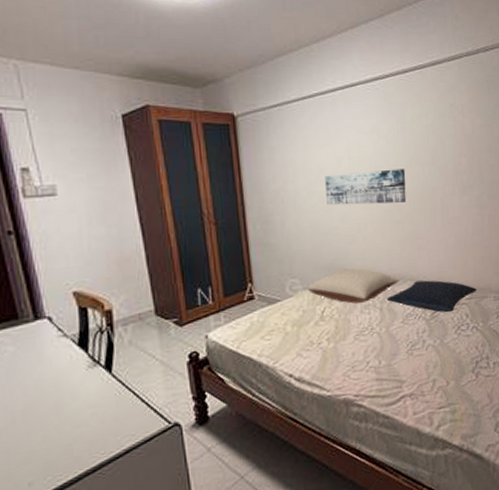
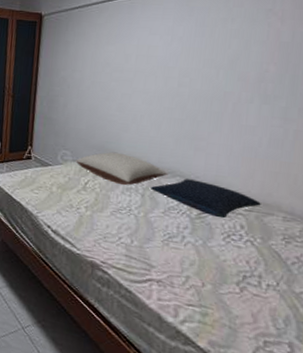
wall art: present [325,169,407,206] -> none [108,69,196,102]

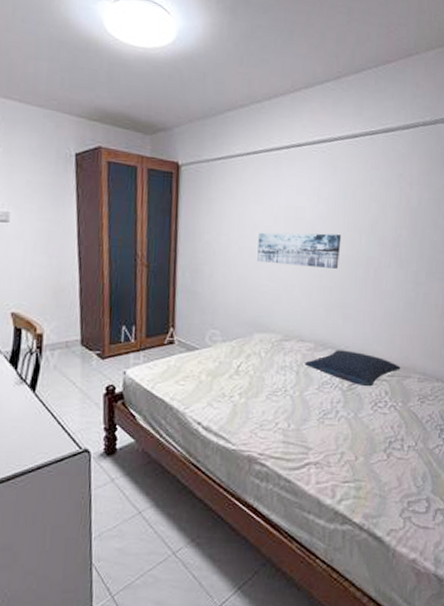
pillow: present [76,151,168,185] -> none [226,327,320,363]
wall art: none [108,69,196,102] -> present [257,232,342,269]

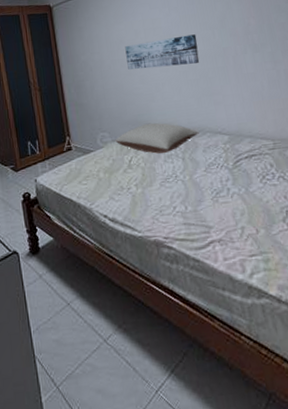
pillow: none [226,327,320,363] -> present [115,122,199,154]
pillow: present [305,350,401,387] -> none [188,132,280,163]

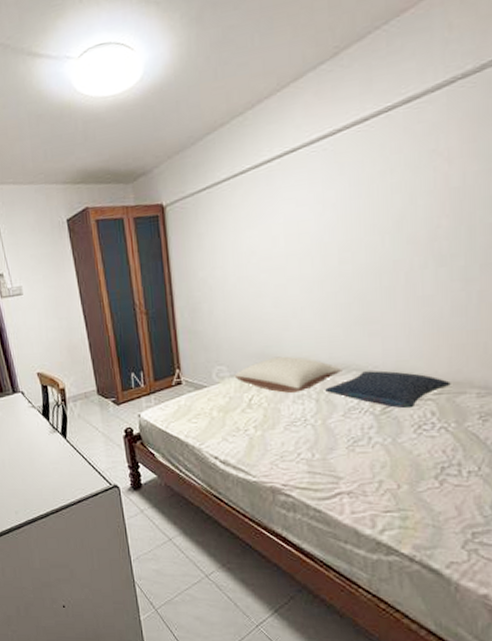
wall art: present [125,34,200,70] -> none [257,241,358,290]
pillow: none [188,132,280,163] -> present [325,370,451,409]

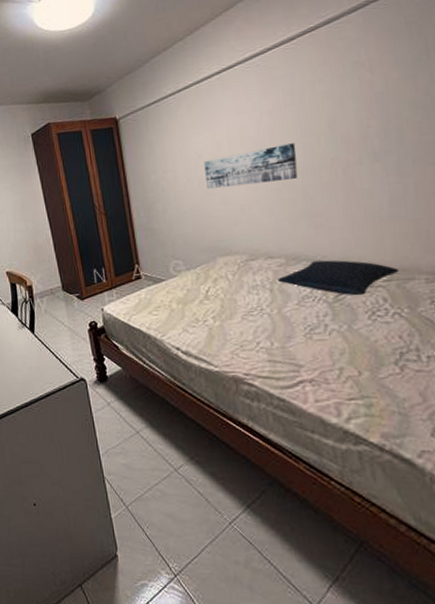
pillow: present [234,356,342,393] -> none [190,249,293,284]
wall art: none [257,241,358,290] -> present [204,143,298,189]

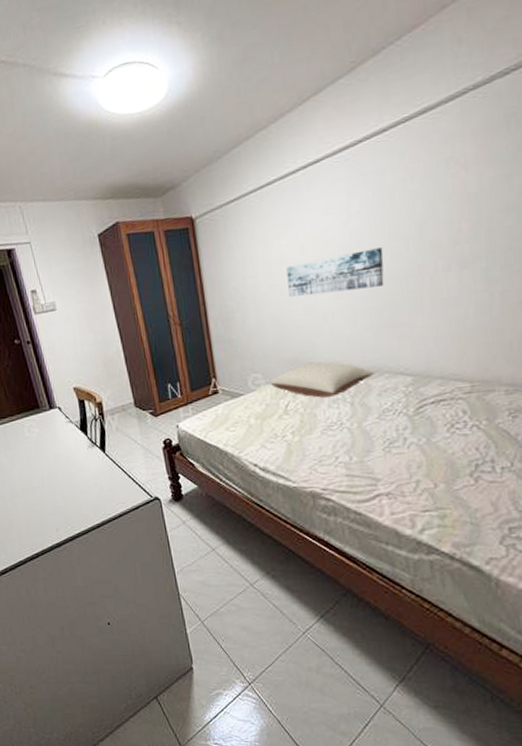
pillow: none [190,249,293,284] -> present [269,361,375,398]
pillow: present [278,260,399,296] -> none [359,372,480,409]

